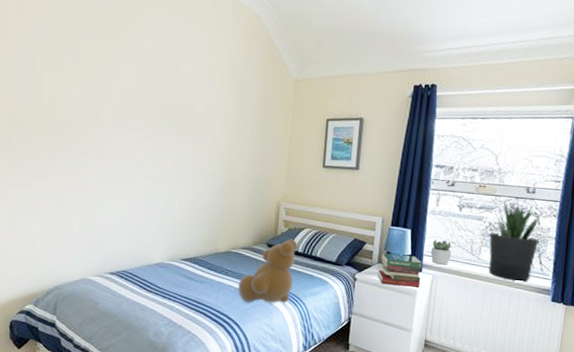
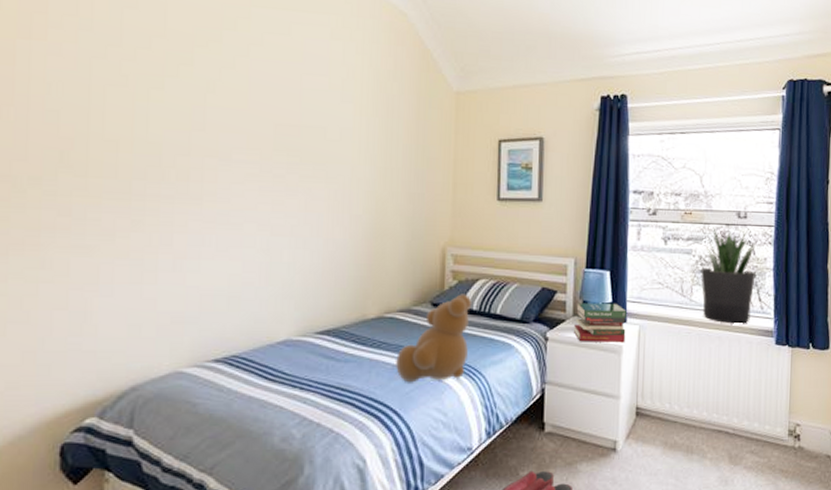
succulent plant: present [430,239,451,265] -> none [635,281,659,311]

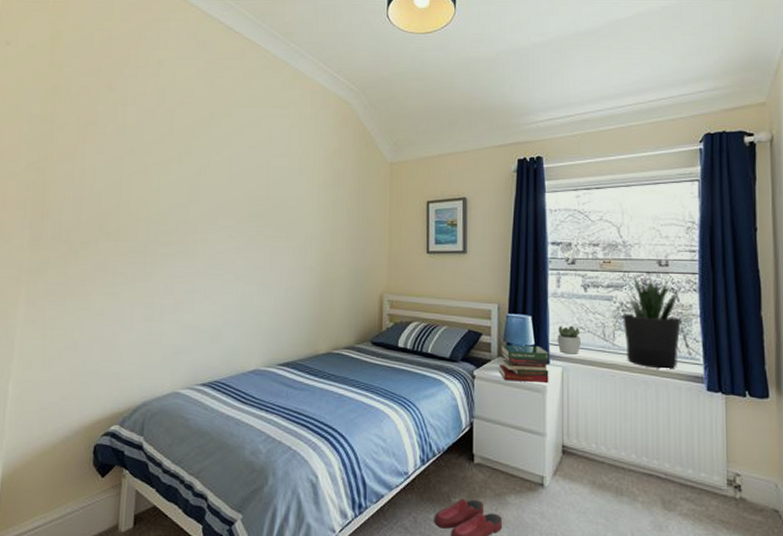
teddy bear: present [396,294,472,383] -> none [342,334,407,411]
succulent plant: none [635,281,659,311] -> present [557,325,581,354]

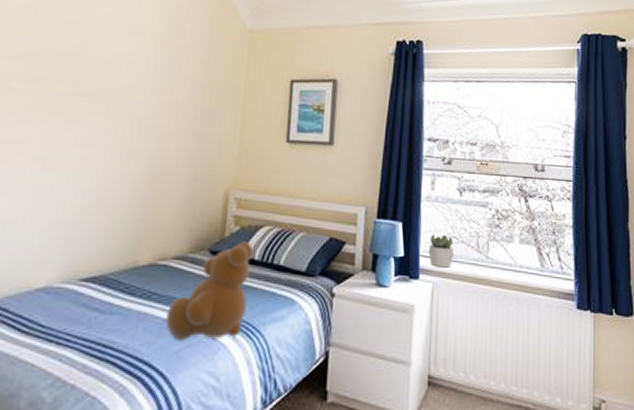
teddy bear: none [342,334,407,411] -> present [166,241,255,341]
books: present [499,344,549,384] -> none [363,255,419,303]
planter: present [623,275,681,368] -> none [497,180,554,284]

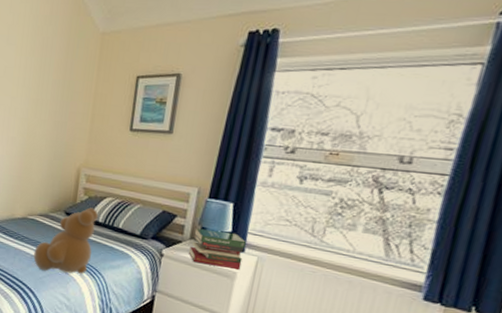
books: none [363,255,419,303] -> present [189,227,246,271]
succulent plant: present [428,234,454,268] -> none [257,215,285,246]

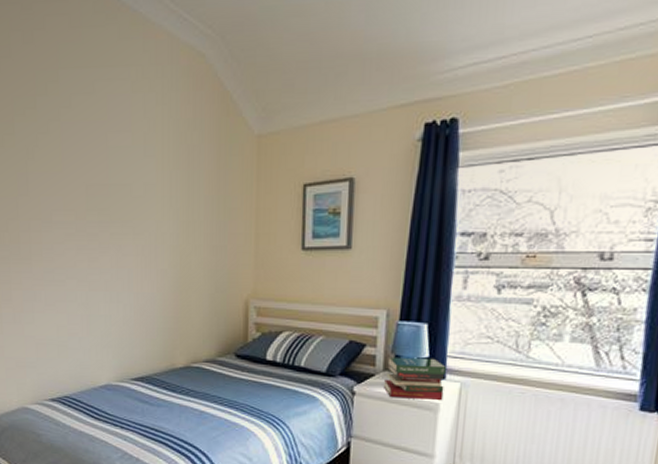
teddy bear: present [33,207,99,274] -> none [203,346,276,429]

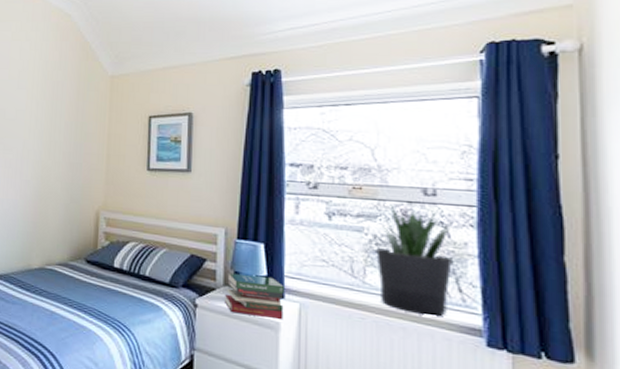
planter: none [541,272,622,384] -> present [376,204,452,316]

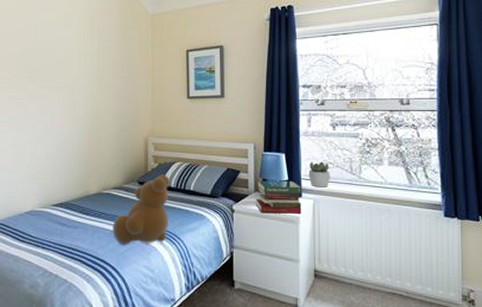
teddy bear: none [54,254,123,332] -> present [113,174,171,245]
succulent plant: none [294,256,323,290] -> present [308,161,330,187]
planter: present [376,204,452,316] -> none [368,114,421,197]

